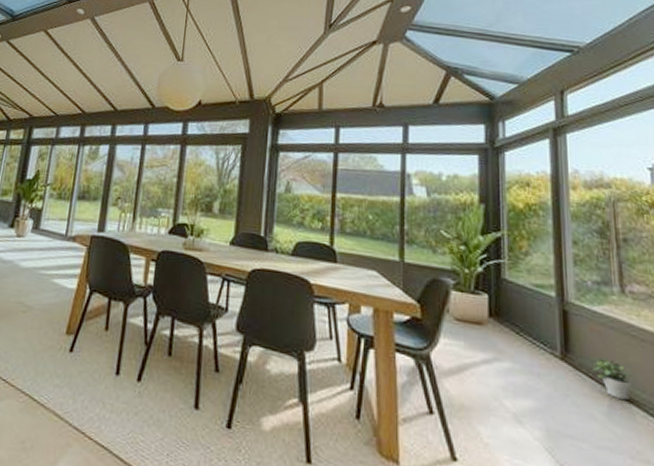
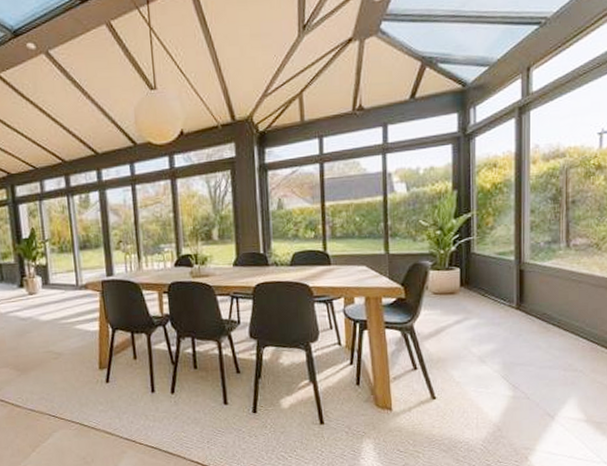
potted plant: present [593,358,632,401] -> none [540,301,570,331]

